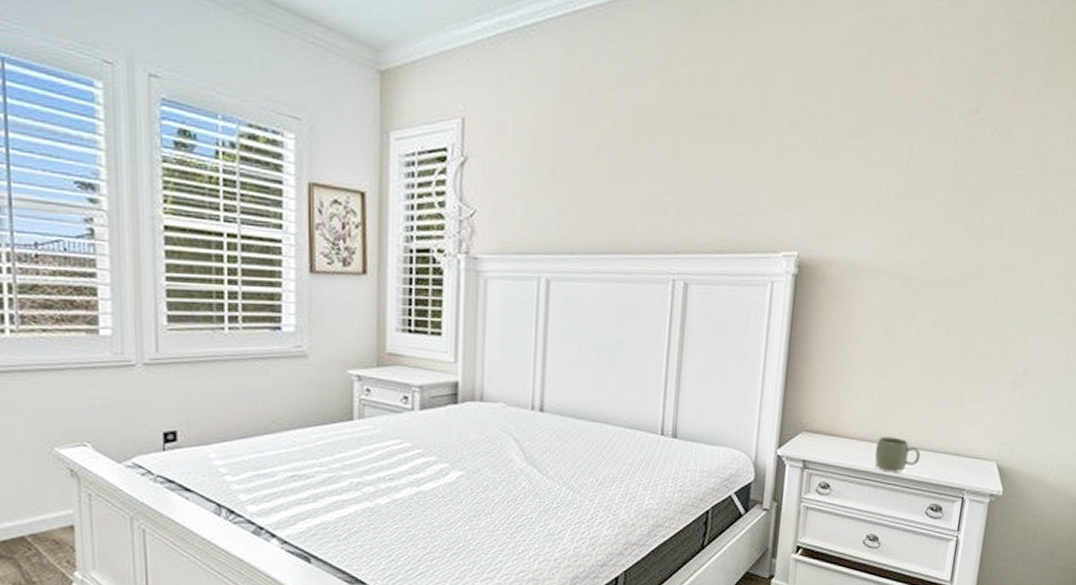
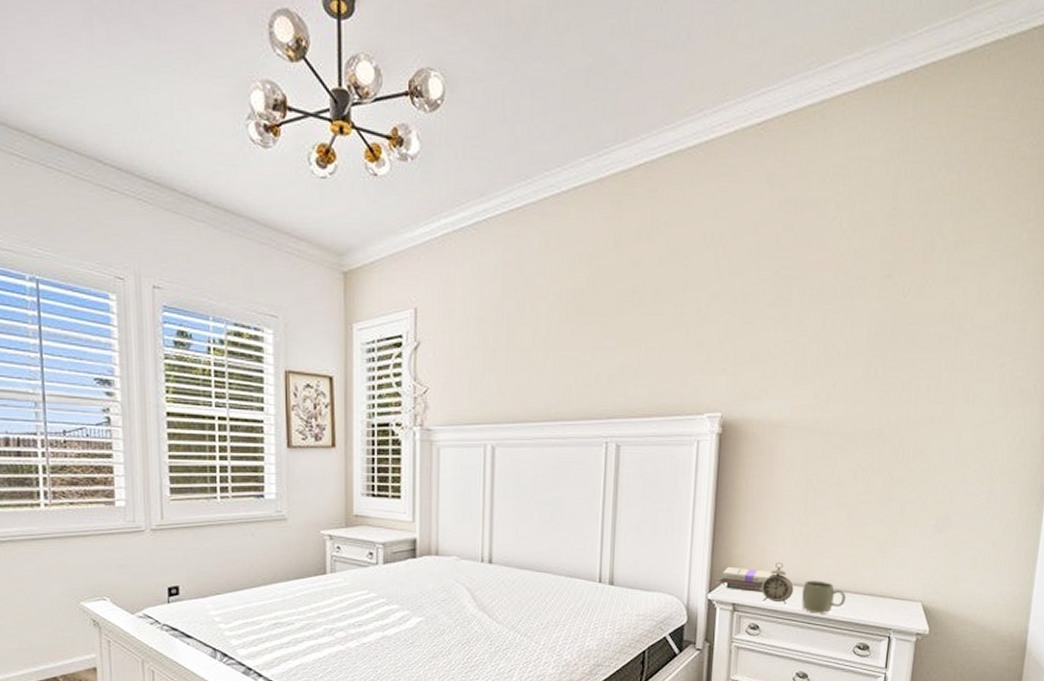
books: none [790,419,850,450] -> present [719,566,776,593]
alarm clock: none [833,417,868,463] -> present [761,563,794,606]

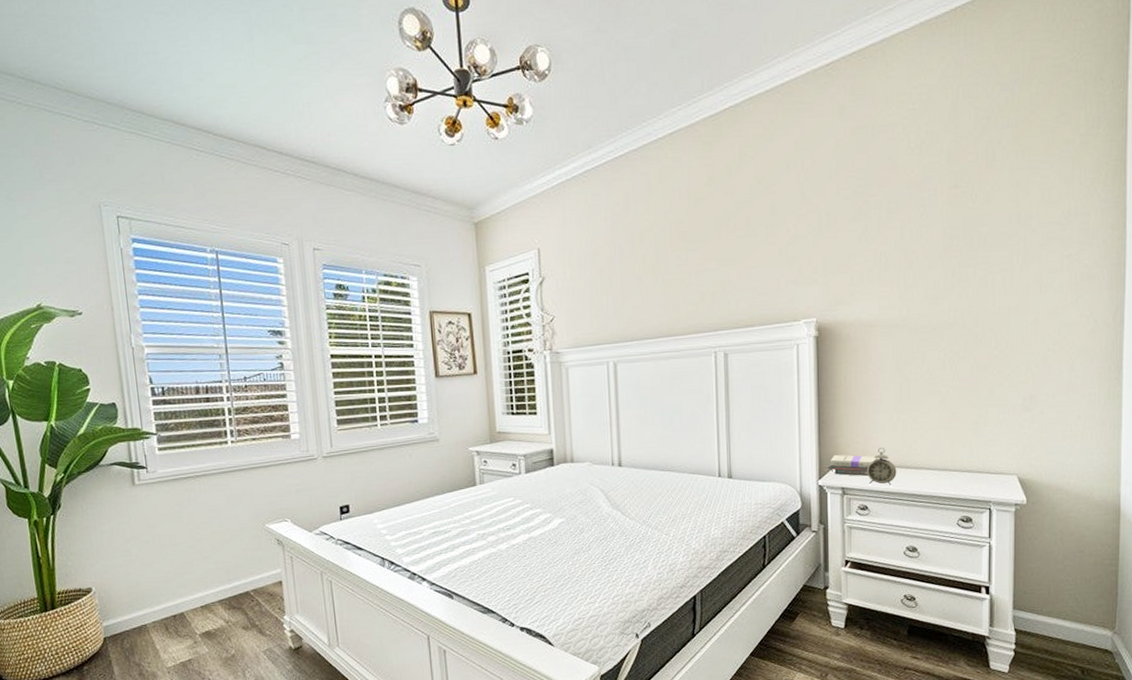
mug: present [801,580,846,614] -> none [904,461,946,492]

